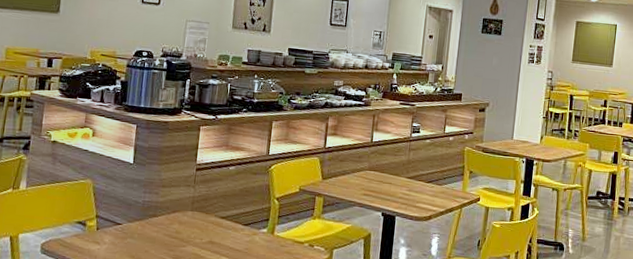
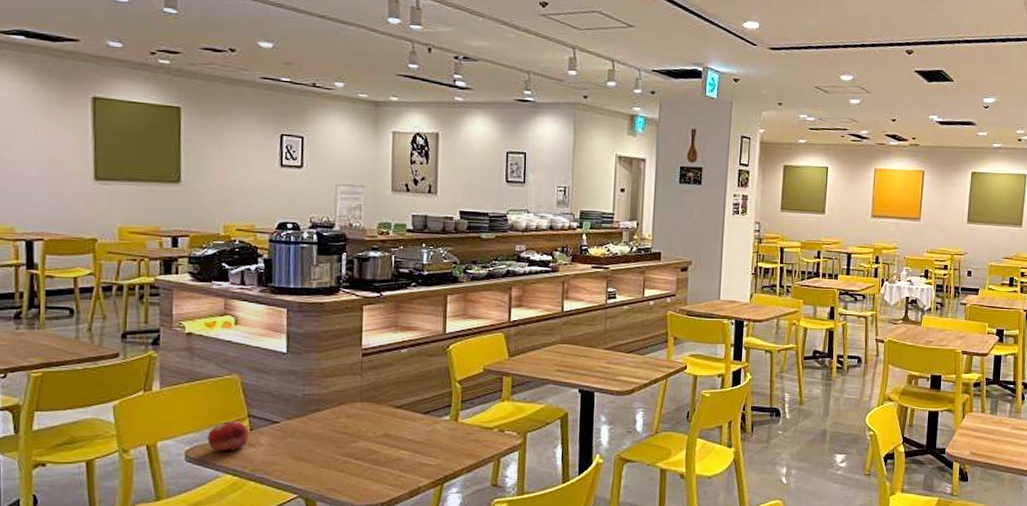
fruit: none [61,220,95,247] -> present [208,421,248,451]

